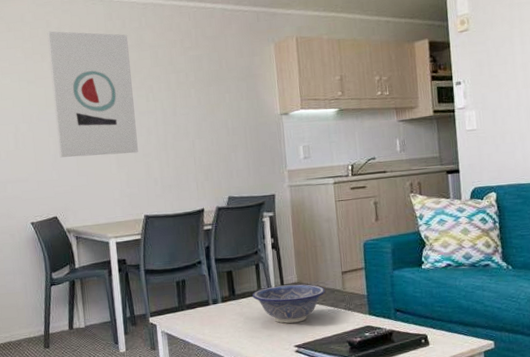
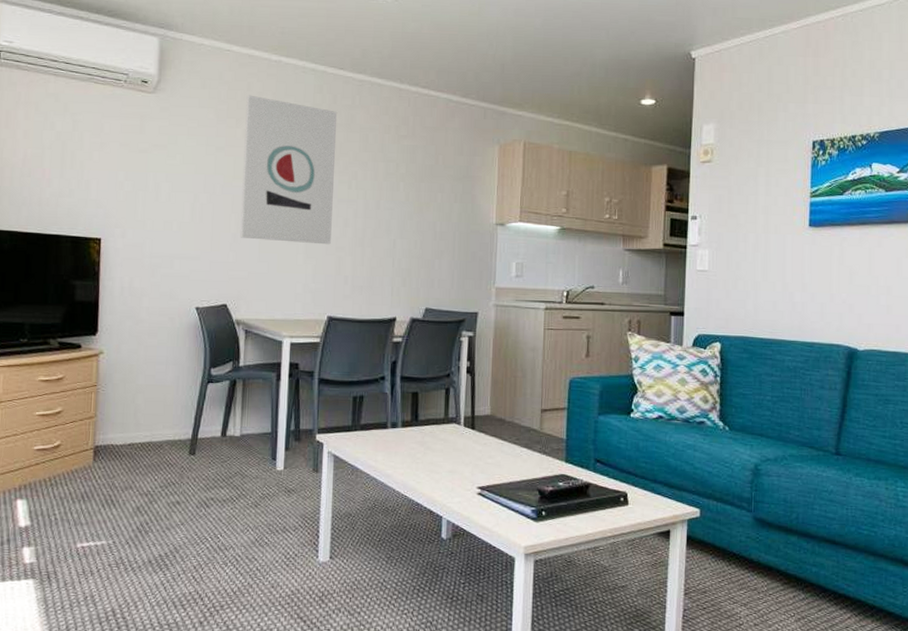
decorative bowl: present [252,284,326,324] -> none [437,416,521,461]

